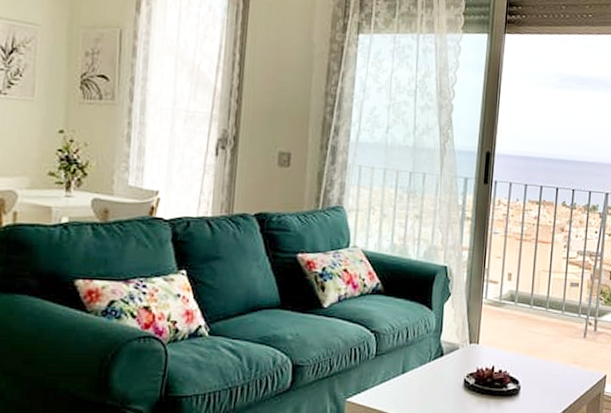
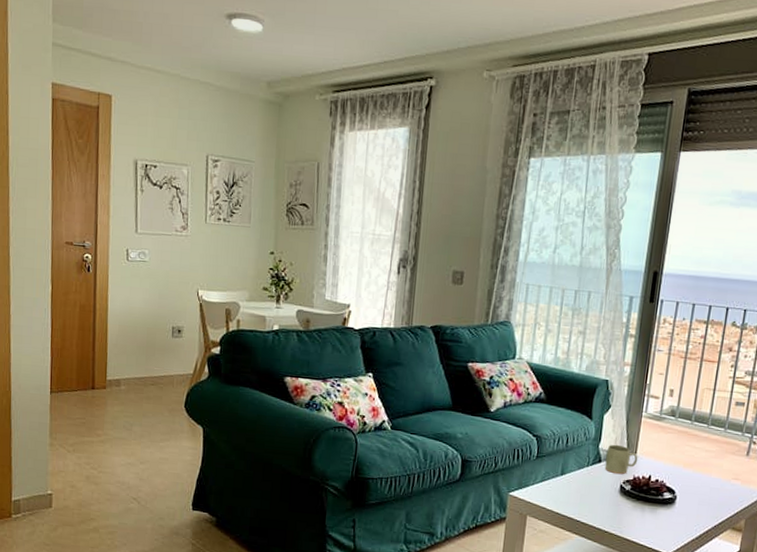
mug: none [447,335,481,367] -> present [604,444,638,474]

